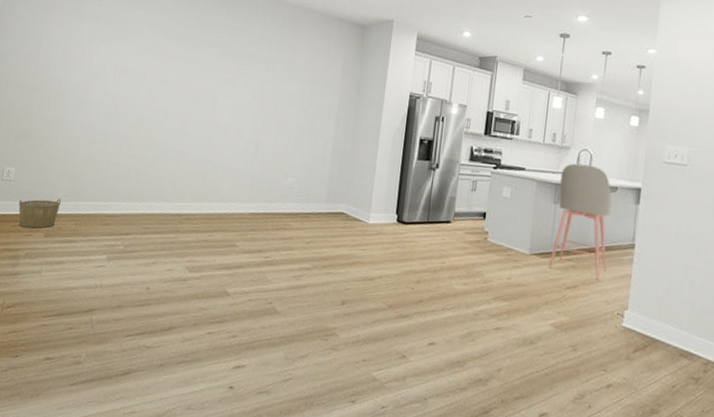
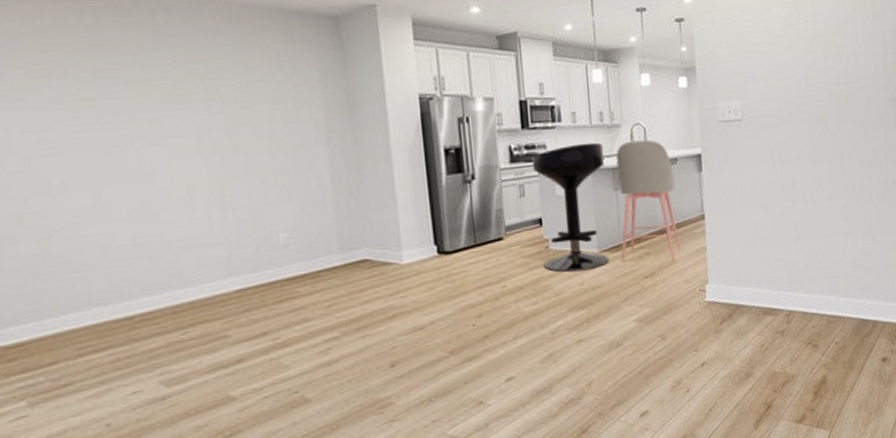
bar stool: none [480,156,552,268] -> present [532,142,609,272]

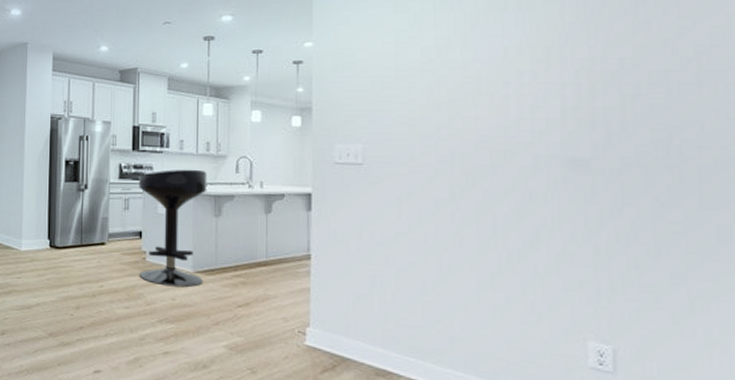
bar stool: present [616,139,681,262] -> none [215,172,281,296]

